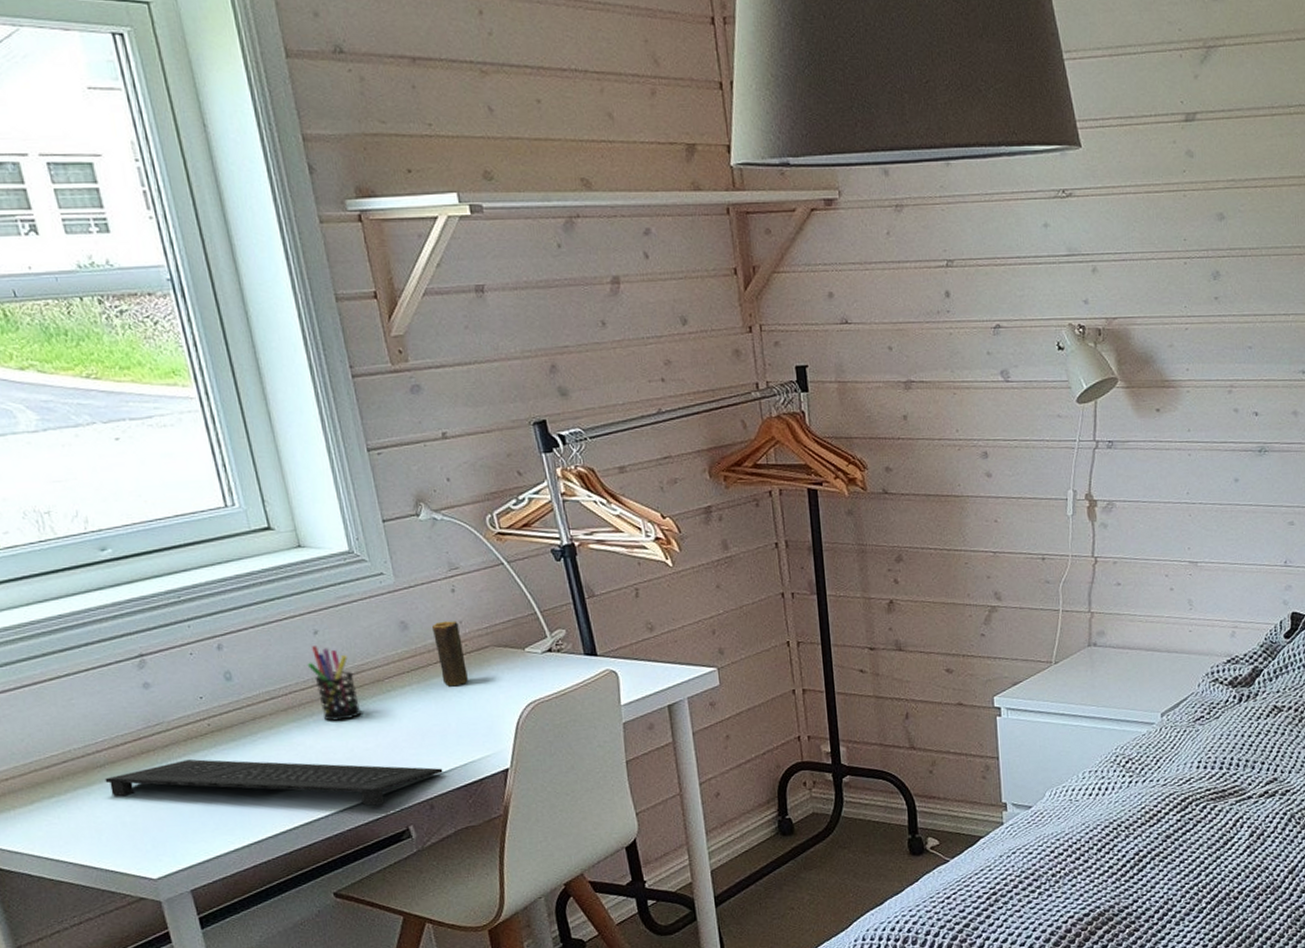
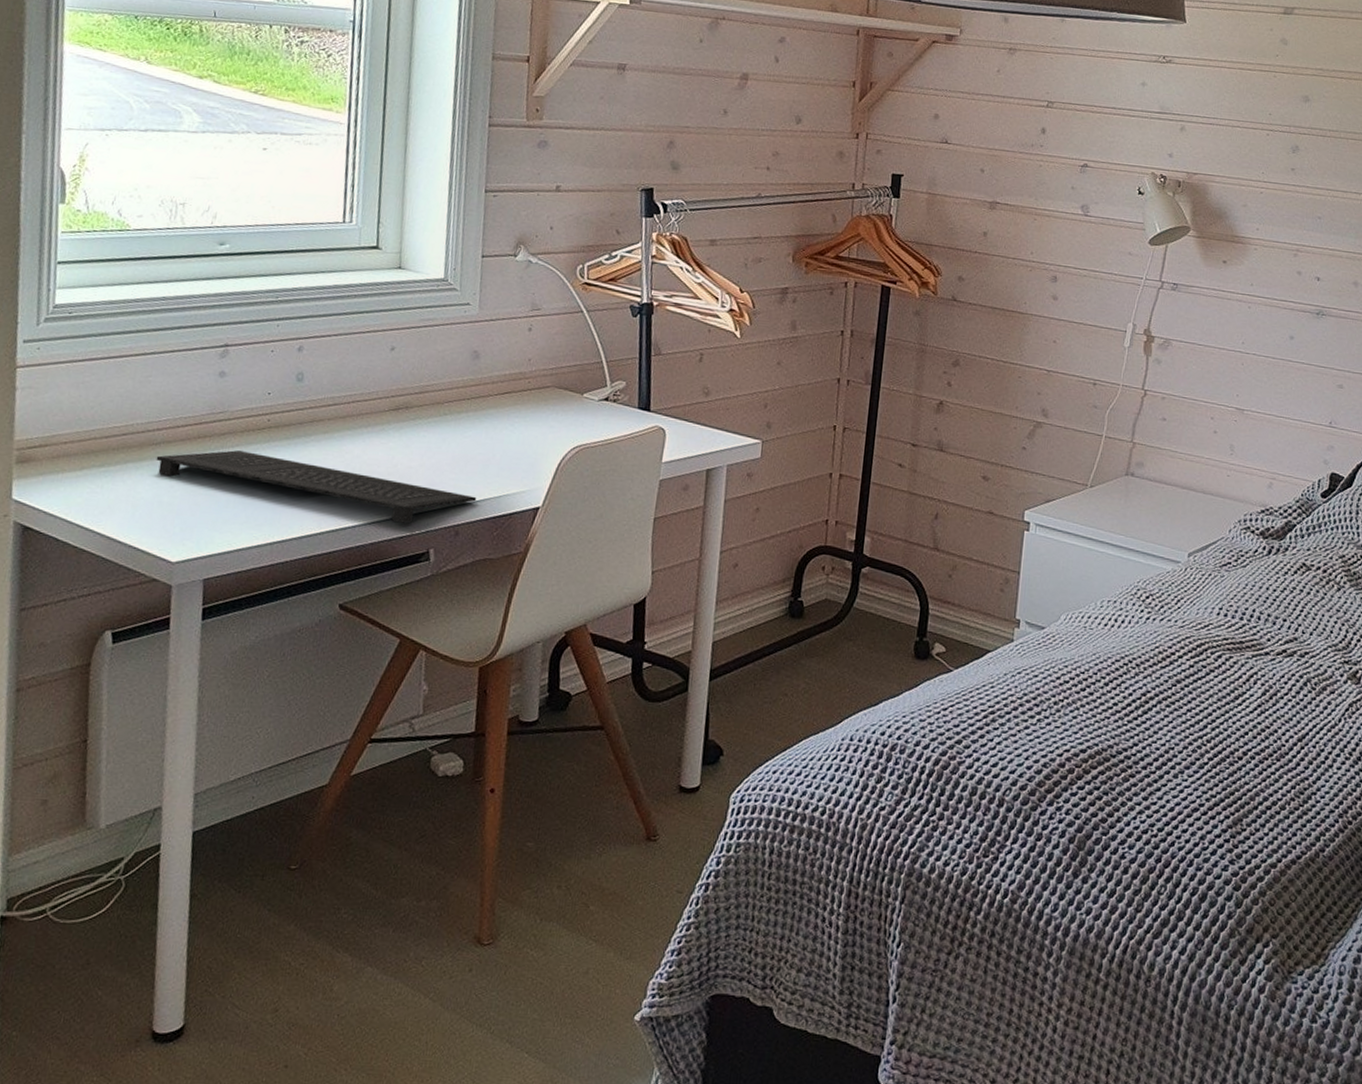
pen holder: present [307,646,362,721] -> none [376,361,417,436]
candle: present [432,621,468,687] -> none [498,356,527,420]

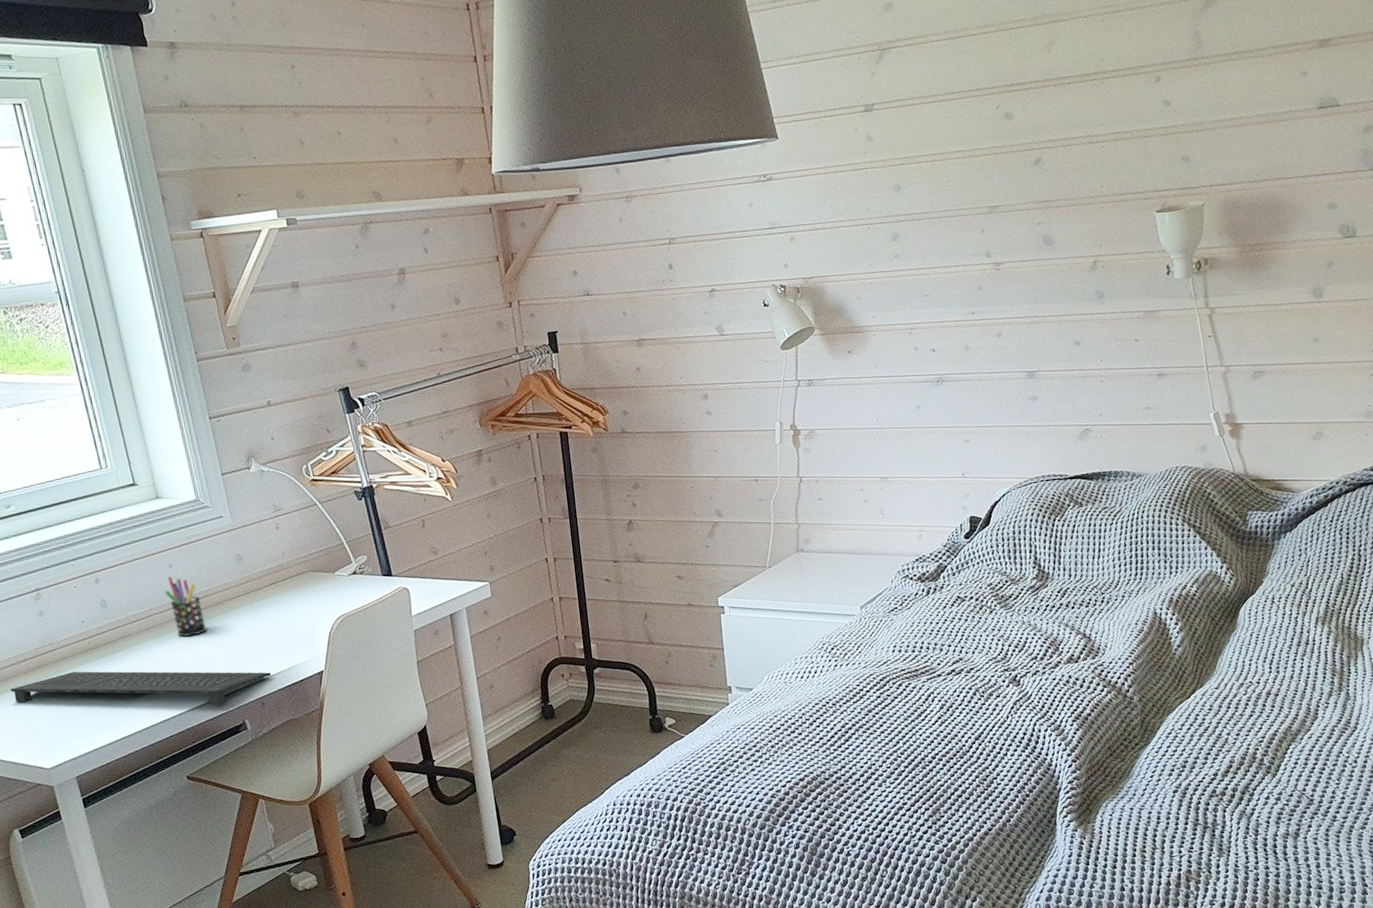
pen holder: none [376,361,417,436] -> present [164,577,207,637]

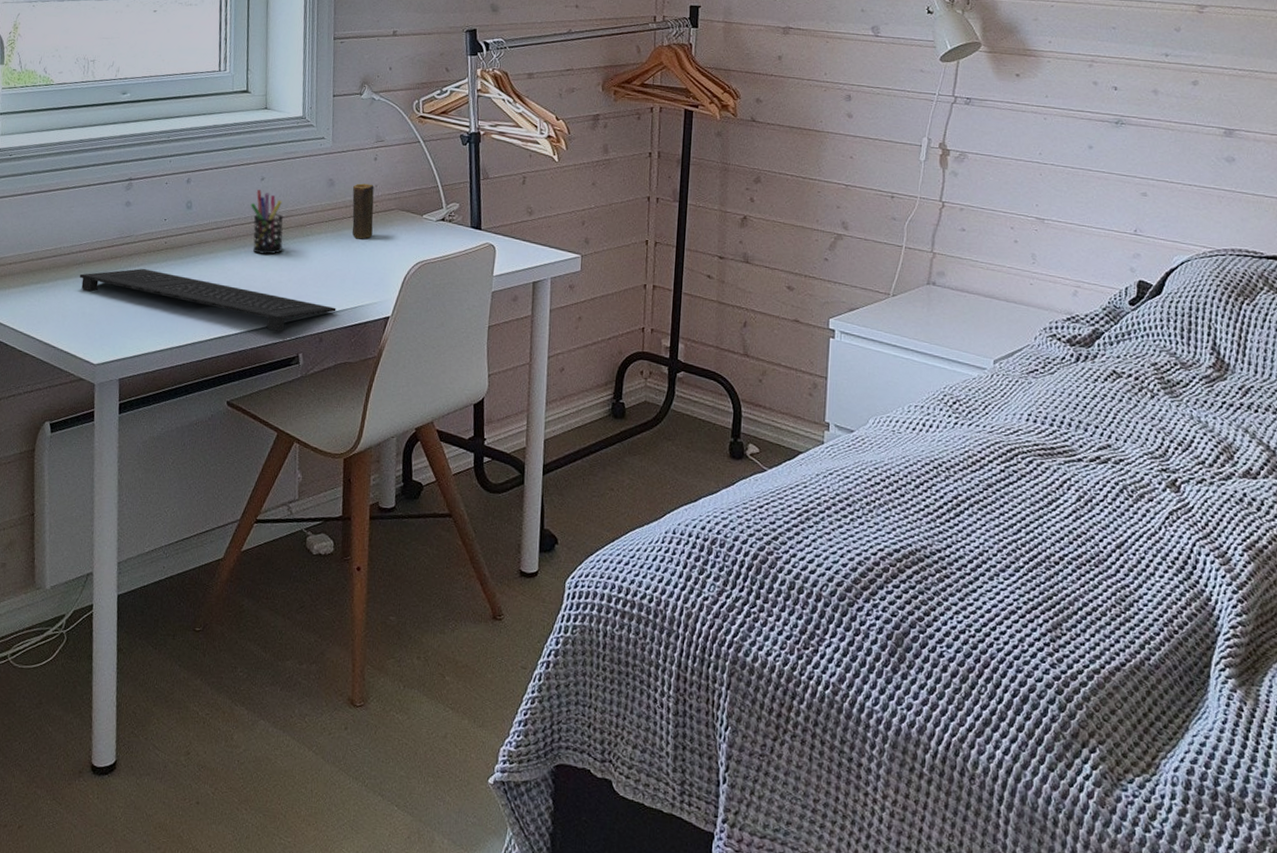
candle: none [261,552,290,605] -> present [351,183,374,239]

